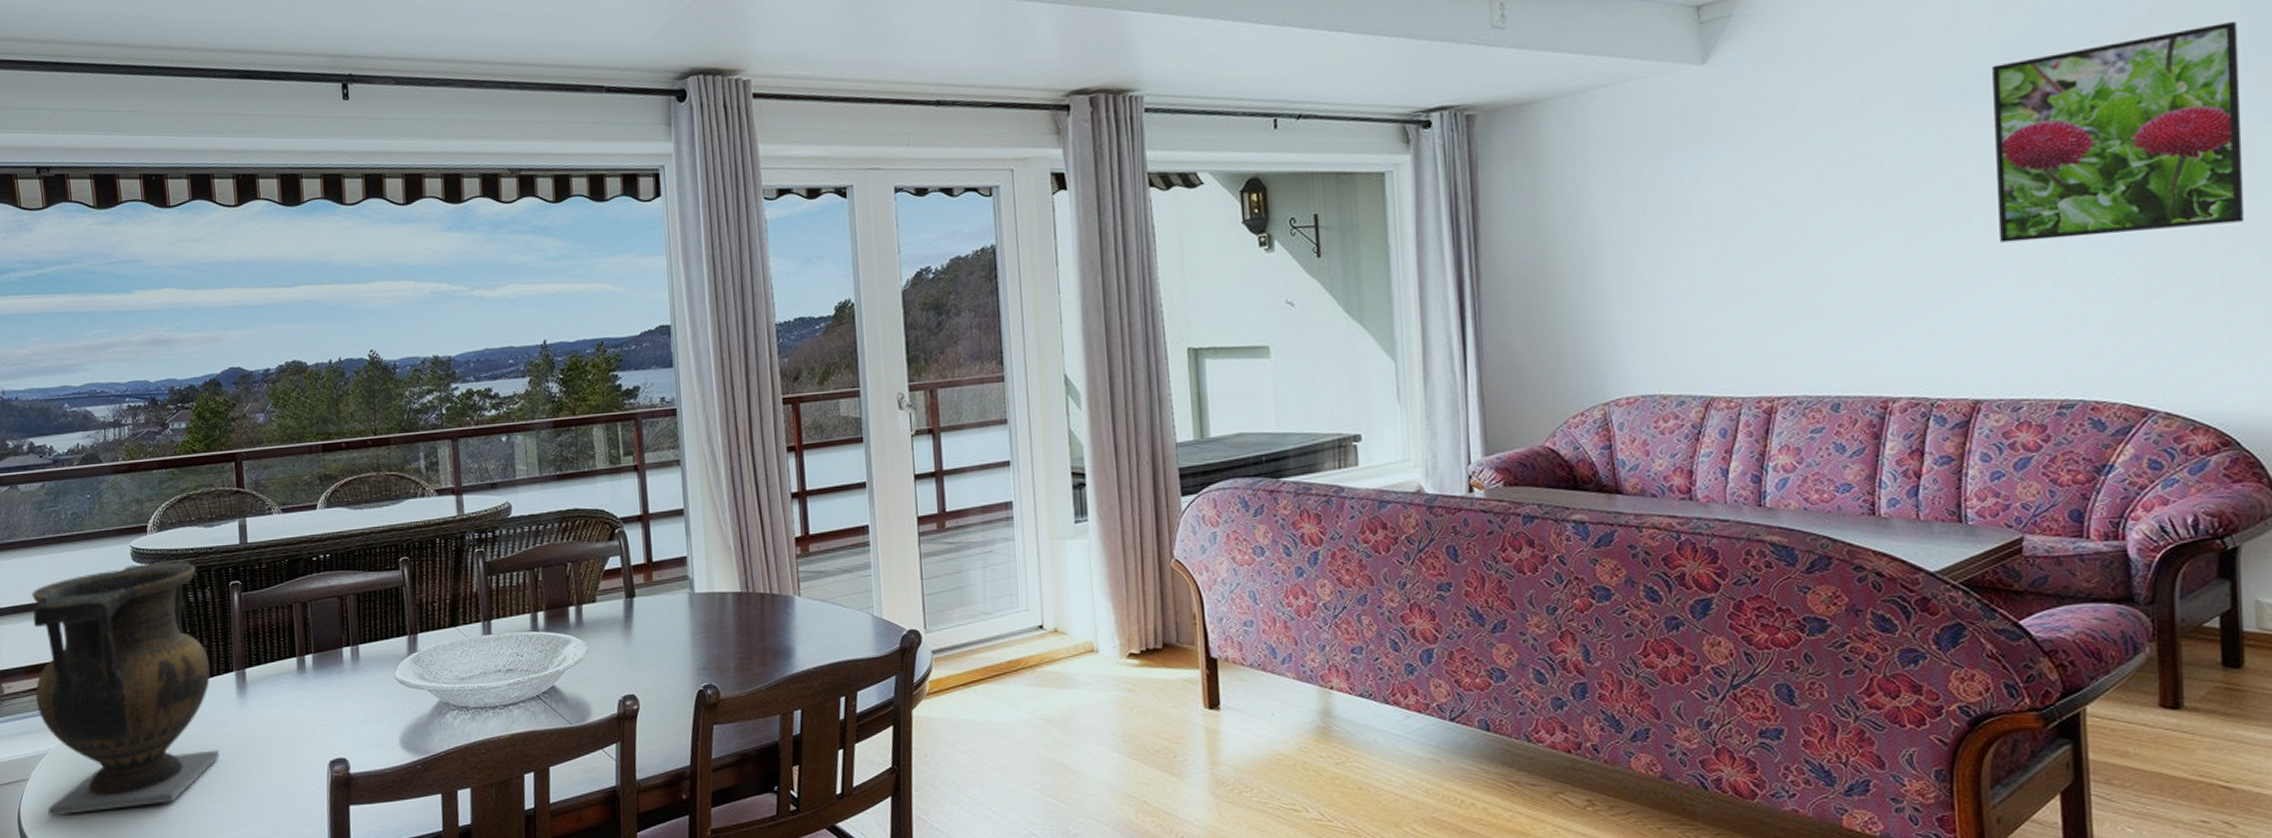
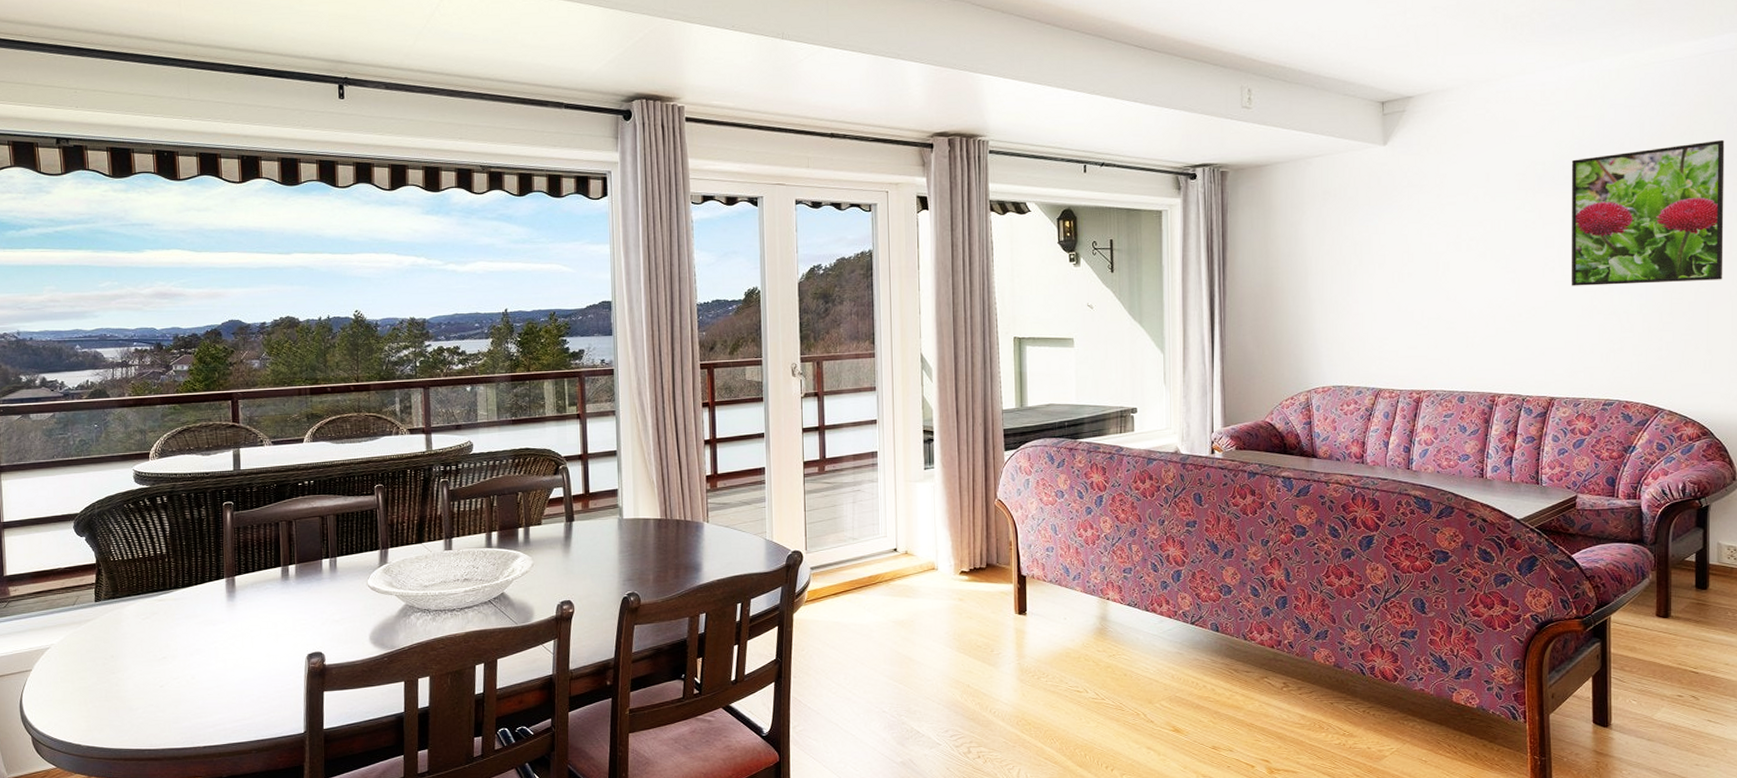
vase: present [31,561,219,816] -> none [39,484,209,702]

